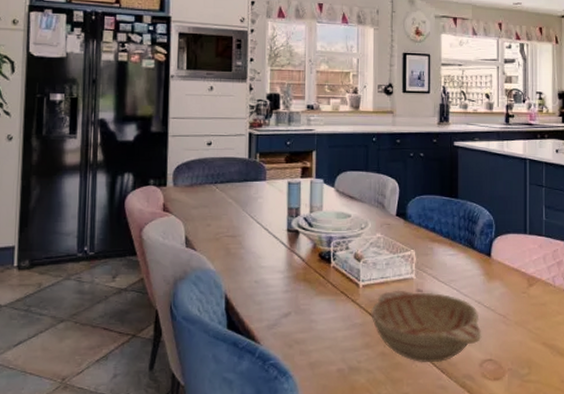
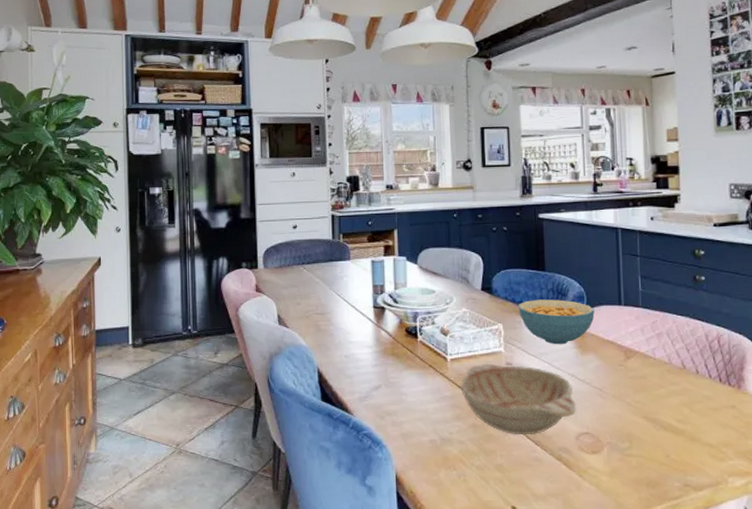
cereal bowl: none [431,227,502,272] -> present [518,299,595,345]

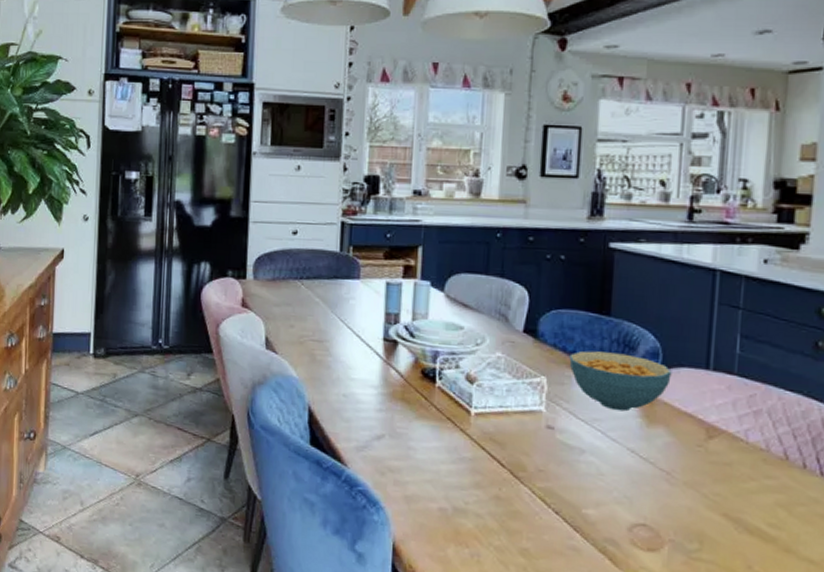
decorative bowl: present [460,363,577,436] -> none [484,423,634,518]

